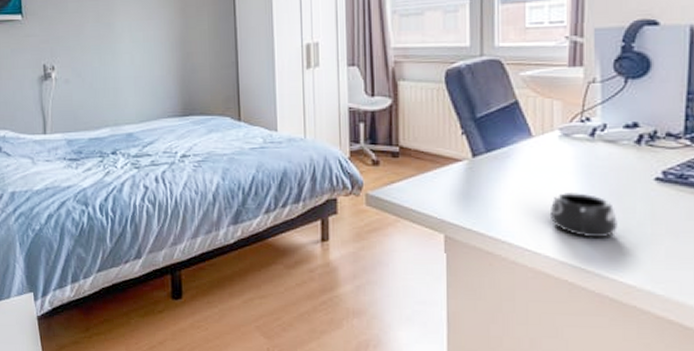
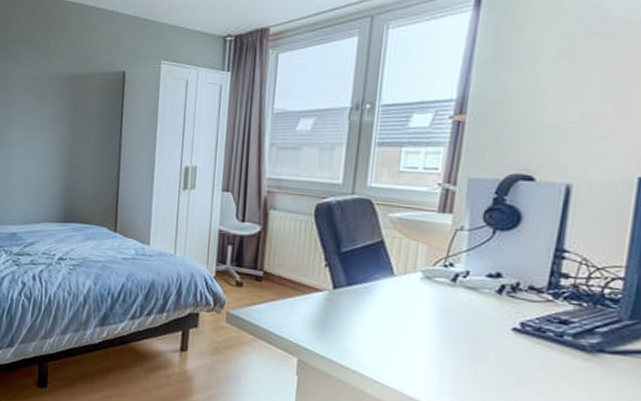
mug: present [549,191,617,239] -> none [402,331,470,380]

